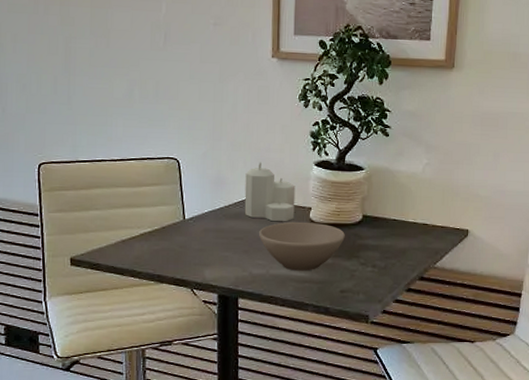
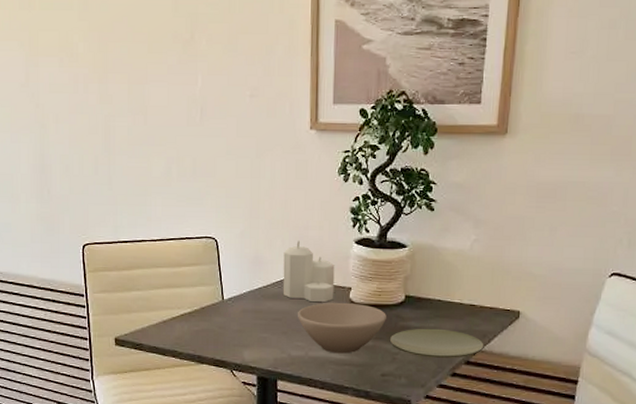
plate: none [348,246,437,274] -> present [389,328,484,358]

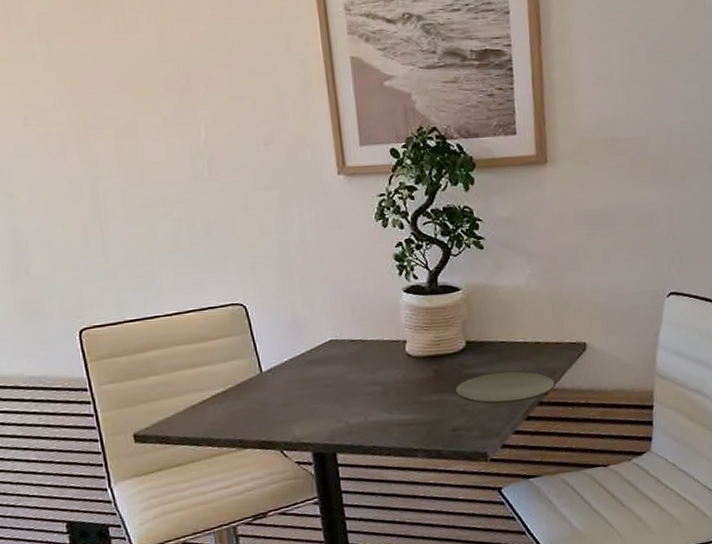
candle: present [282,240,335,303] -> none [325,296,389,362]
bowl: present [297,302,386,354] -> none [349,356,449,415]

